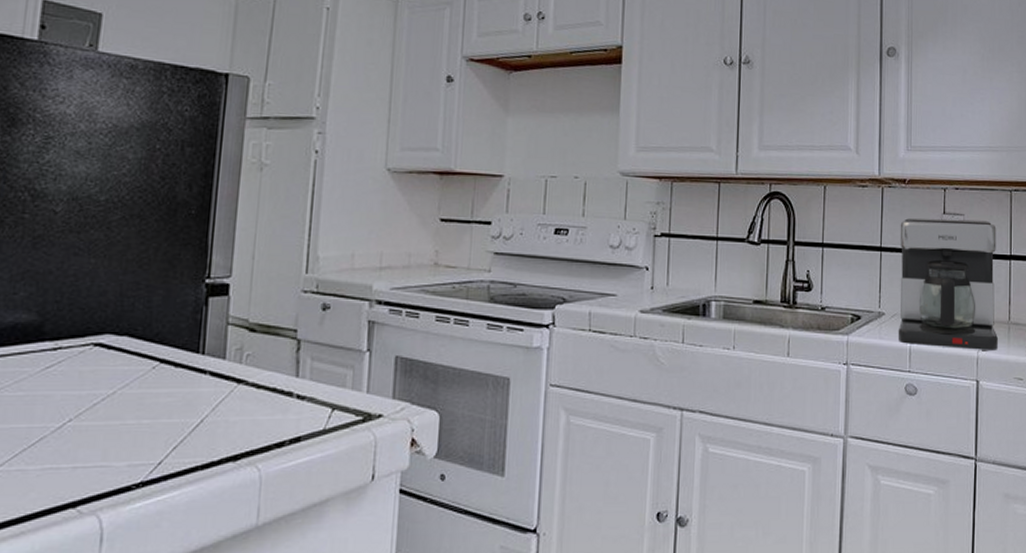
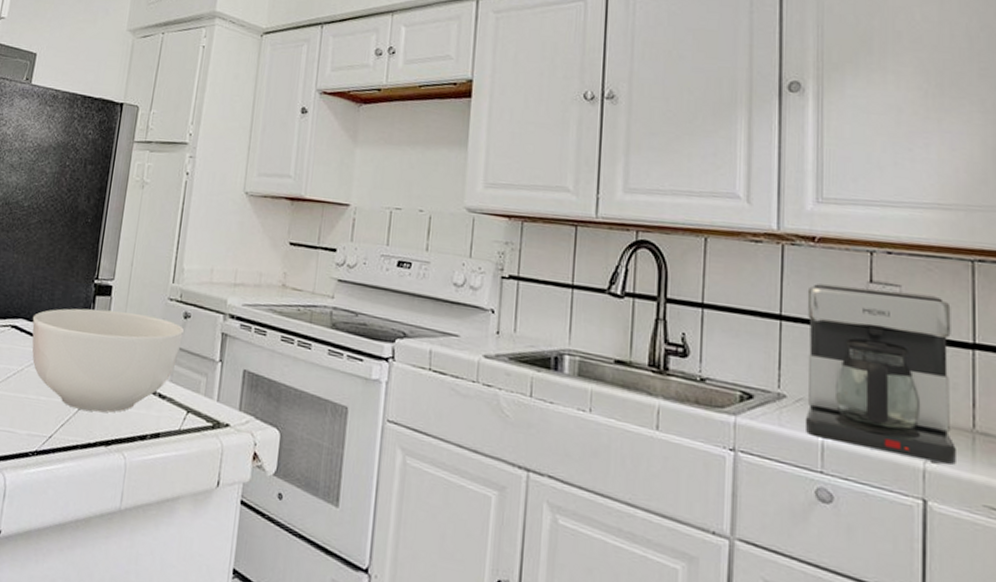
bowl: none [123,312,324,426] -> present [32,308,185,413]

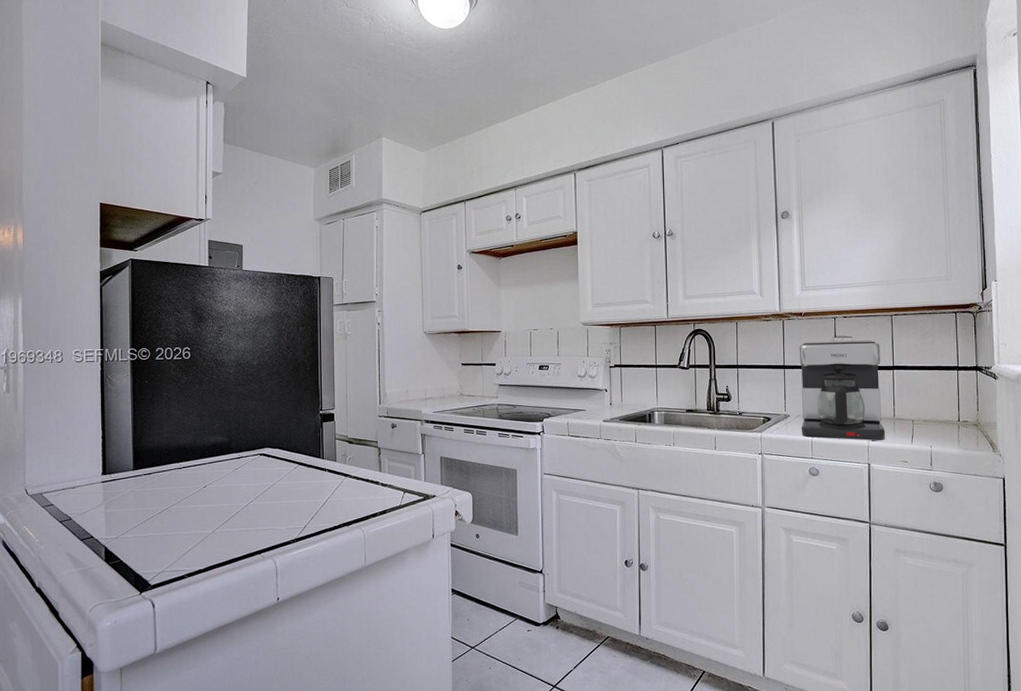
bowl: present [32,308,185,413] -> none [275,431,394,504]

